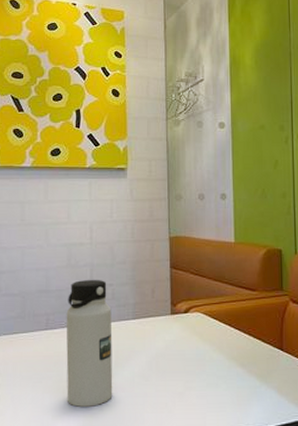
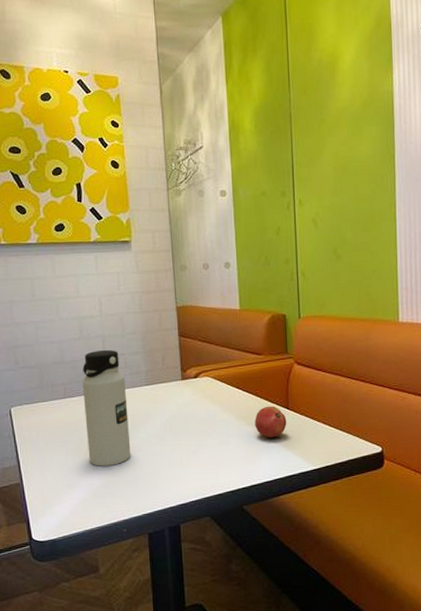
fruit: none [246,346,281,381] -> present [255,406,287,438]

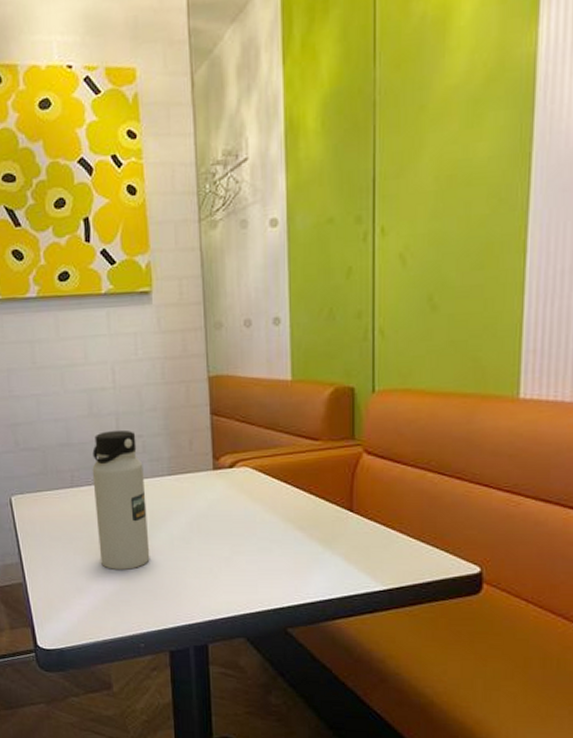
fruit: present [255,406,287,438] -> none [306,506,349,547]

